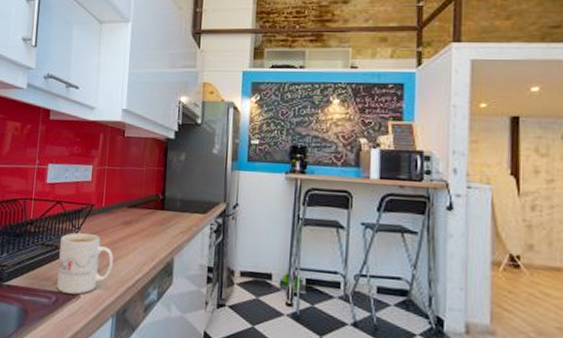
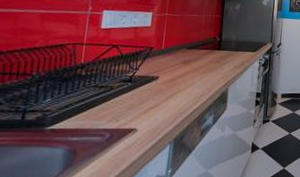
mug: present [57,232,114,295] -> none [111,73,173,129]

